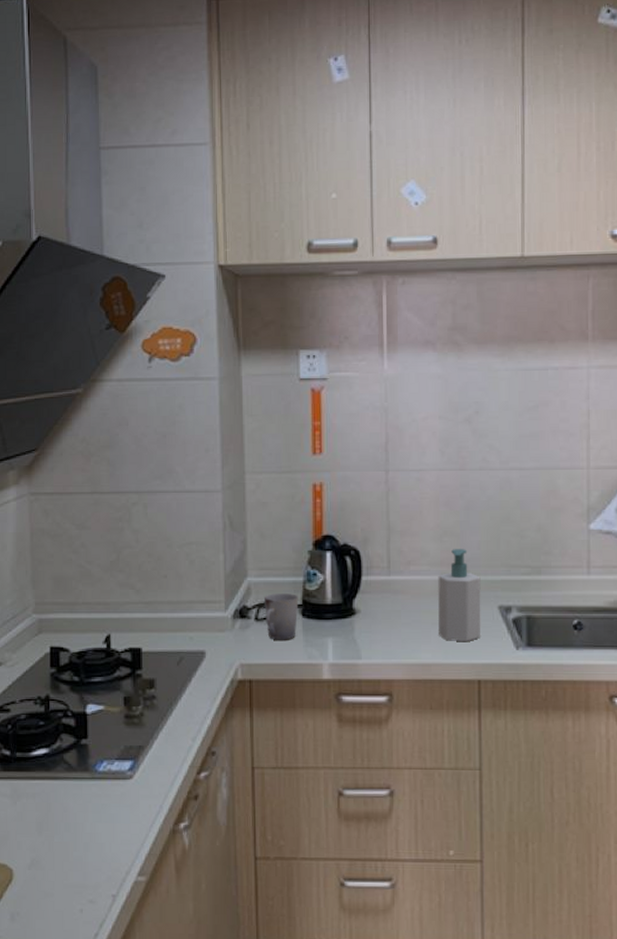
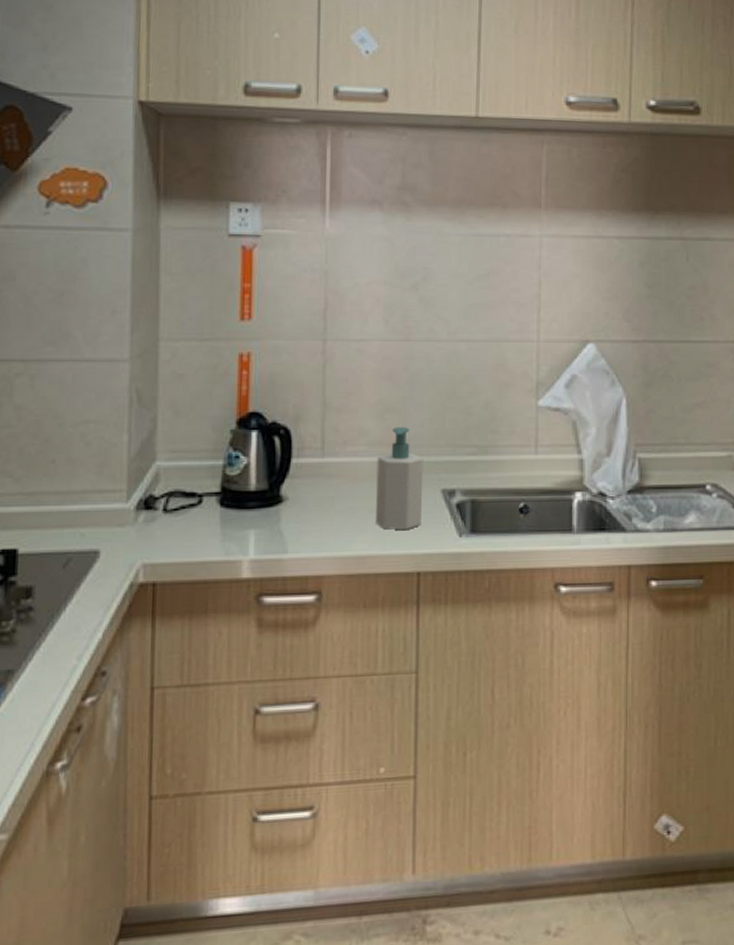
cup: present [265,594,299,640] -> none [175,480,217,535]

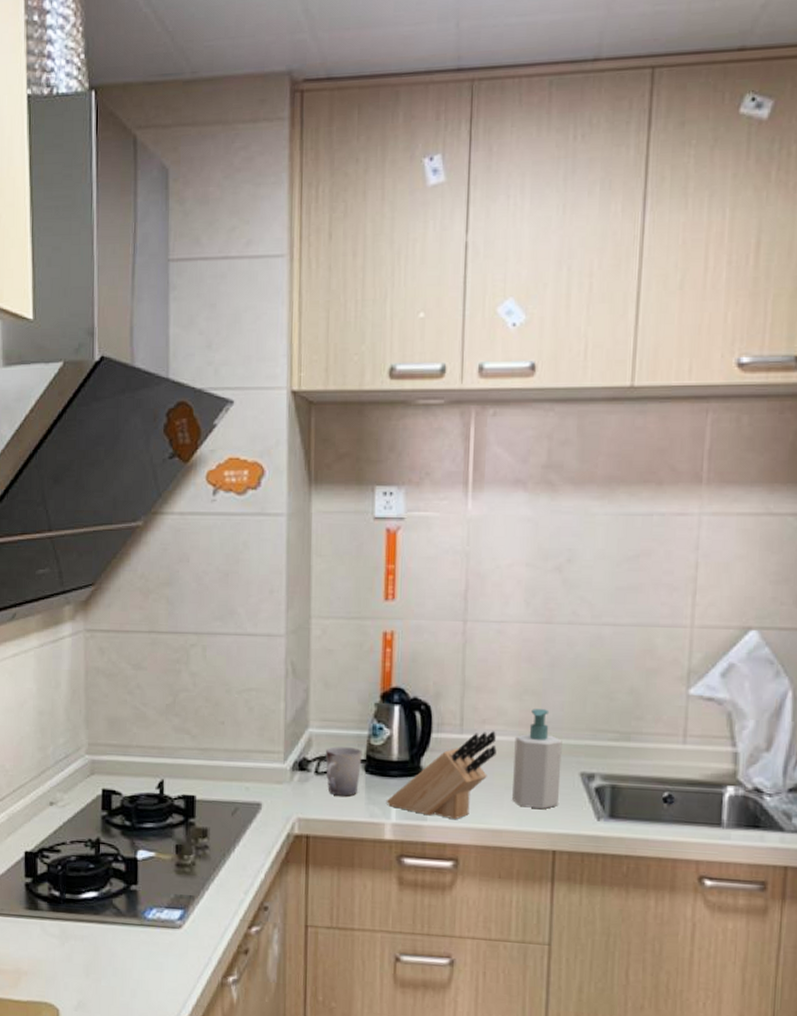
cup: none [175,480,217,535] -> present [326,746,363,796]
knife block: none [243,452,359,550] -> present [386,731,497,820]

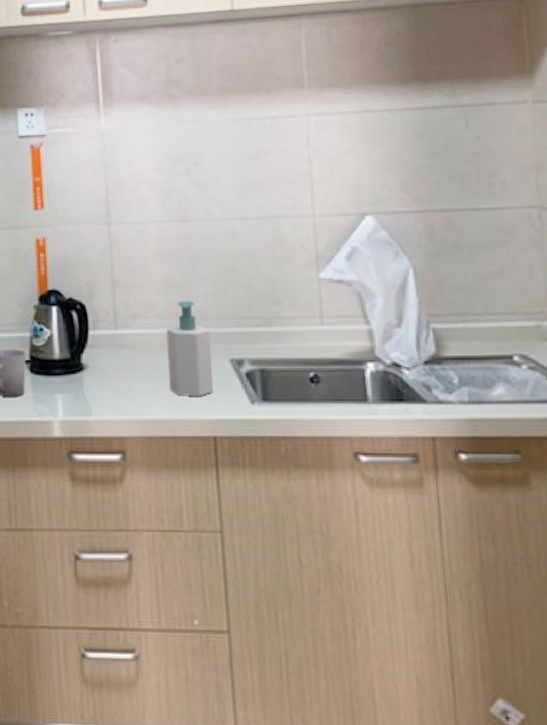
knife block: present [386,731,497,820] -> none [52,325,151,413]

